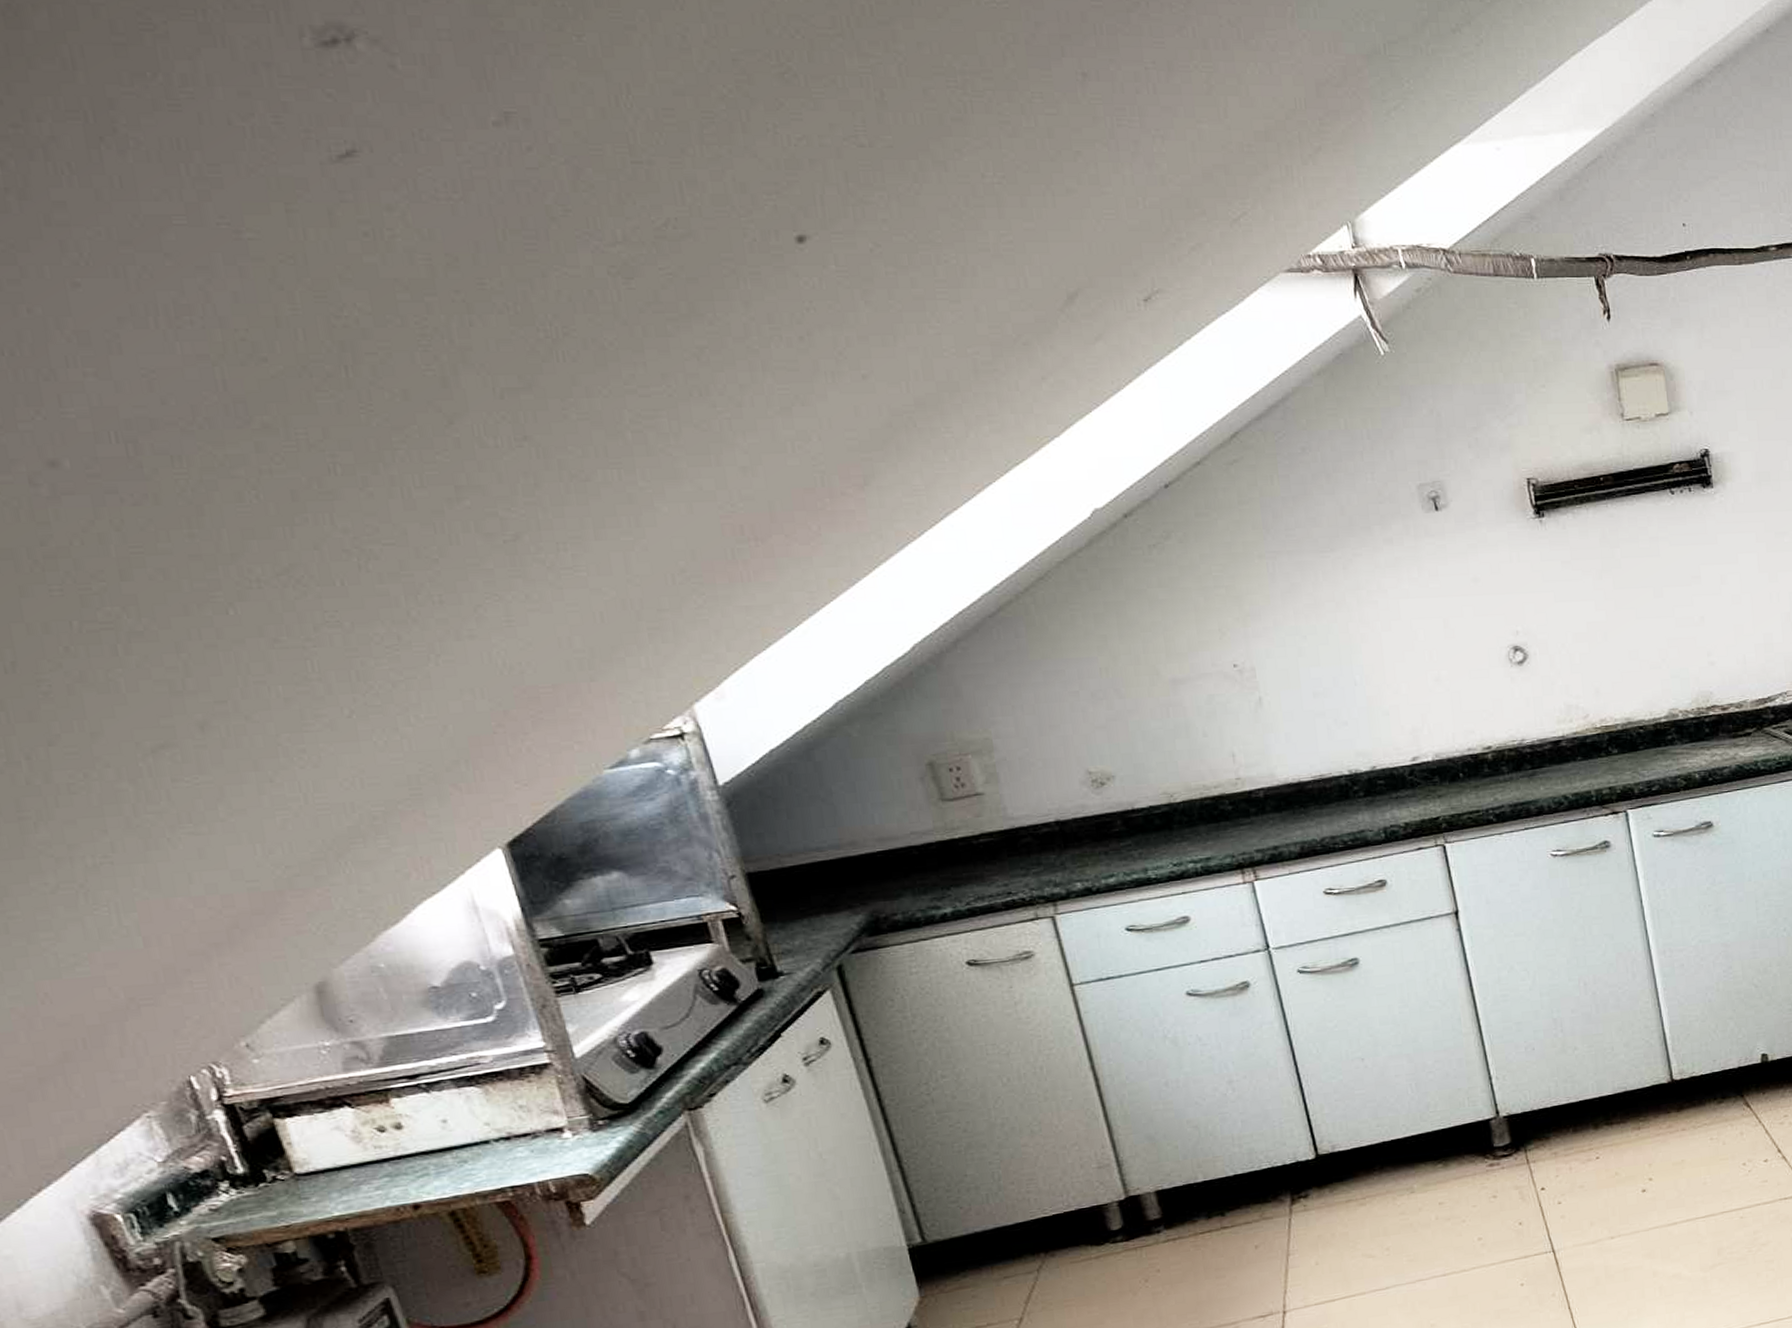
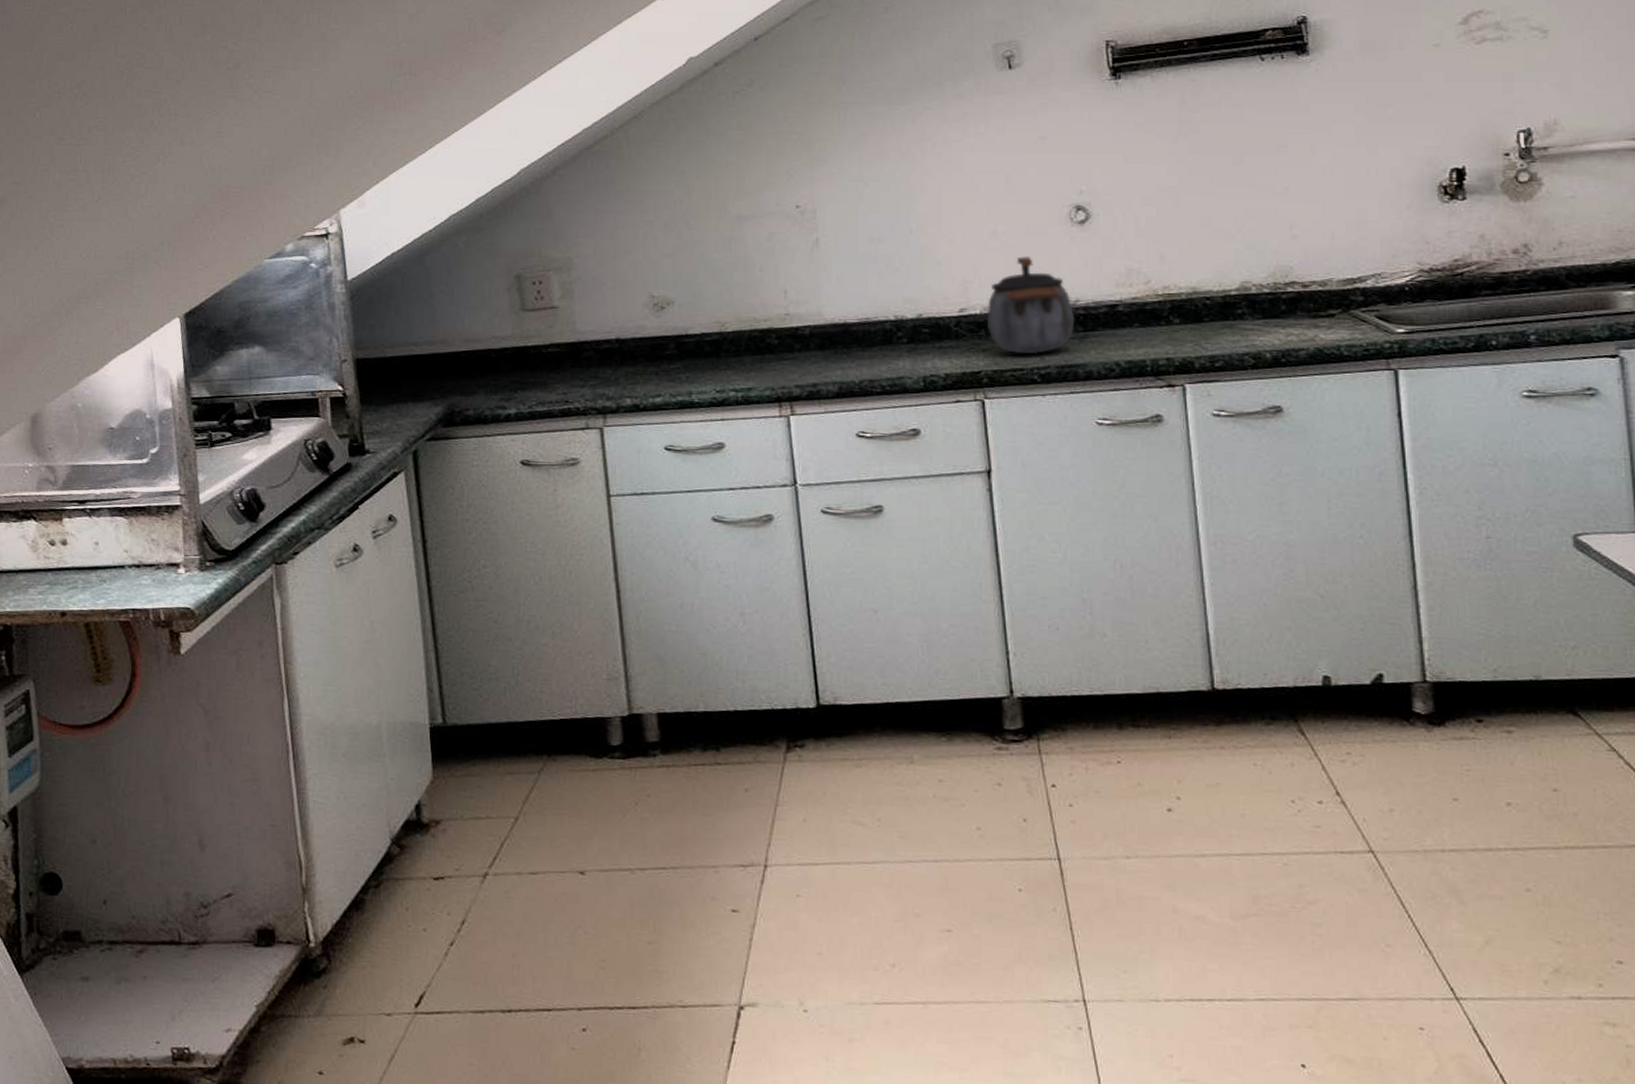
kettle: none [1439,700,1523,796] -> present [988,256,1075,355]

